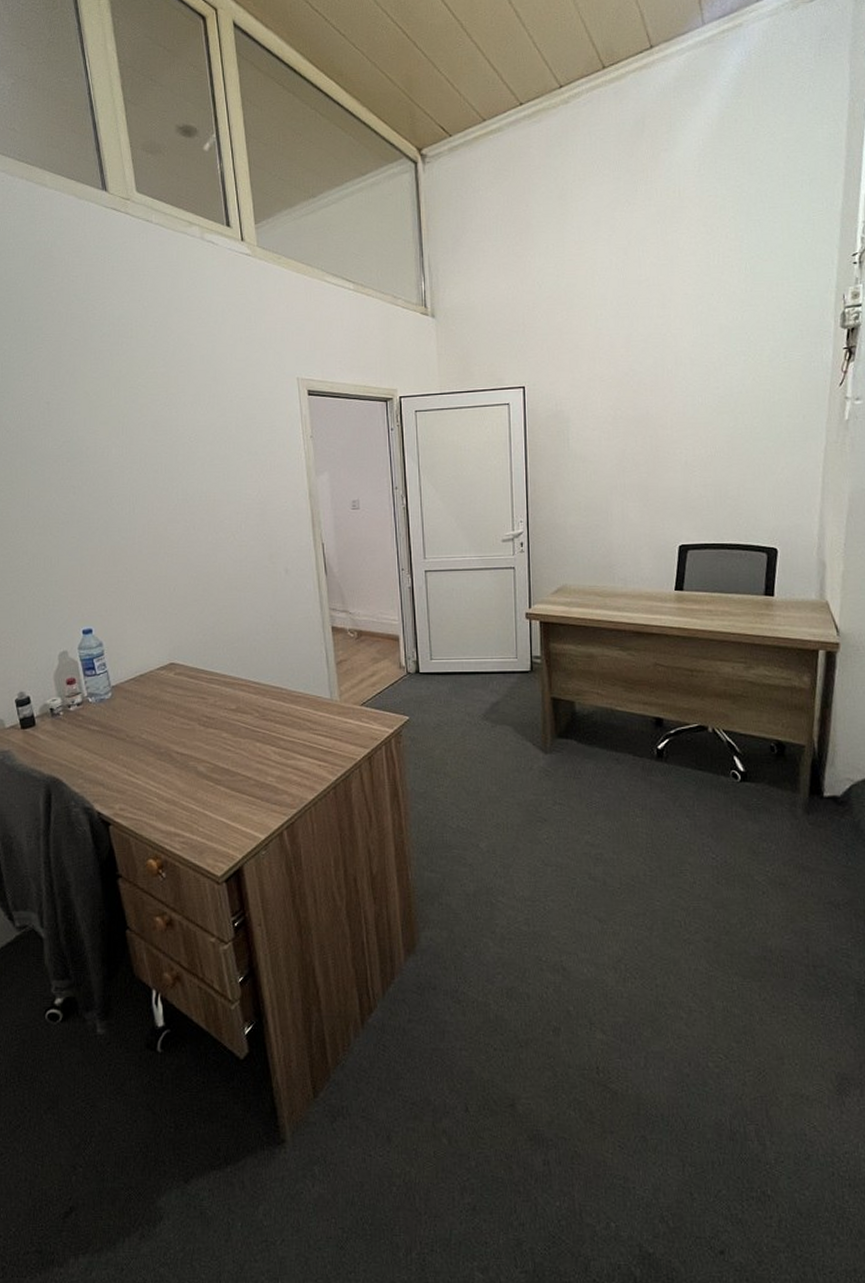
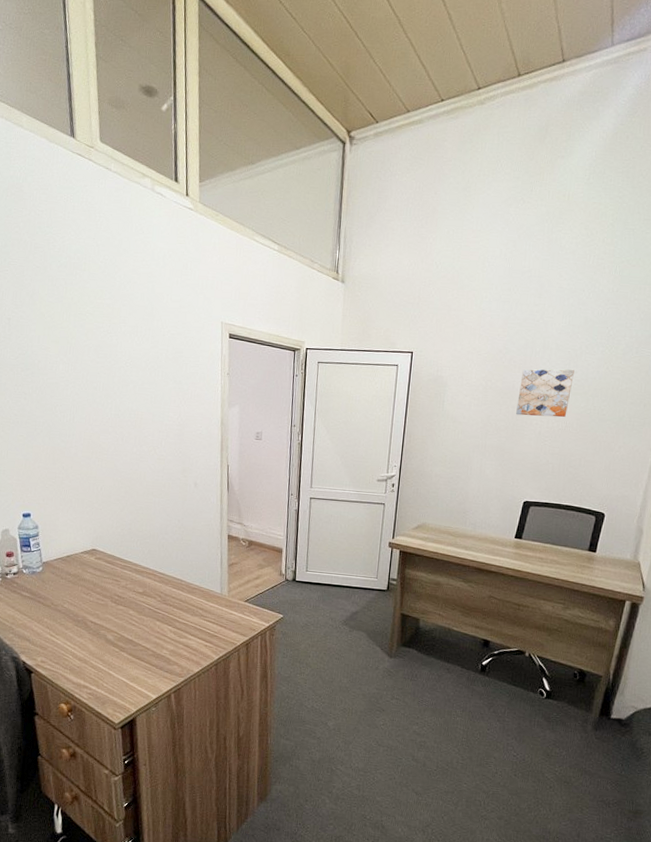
wall art: none [654,386,716,445] -> present [516,369,574,417]

